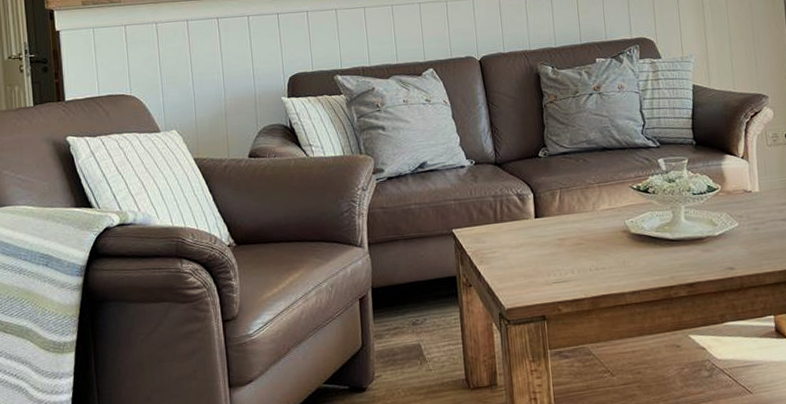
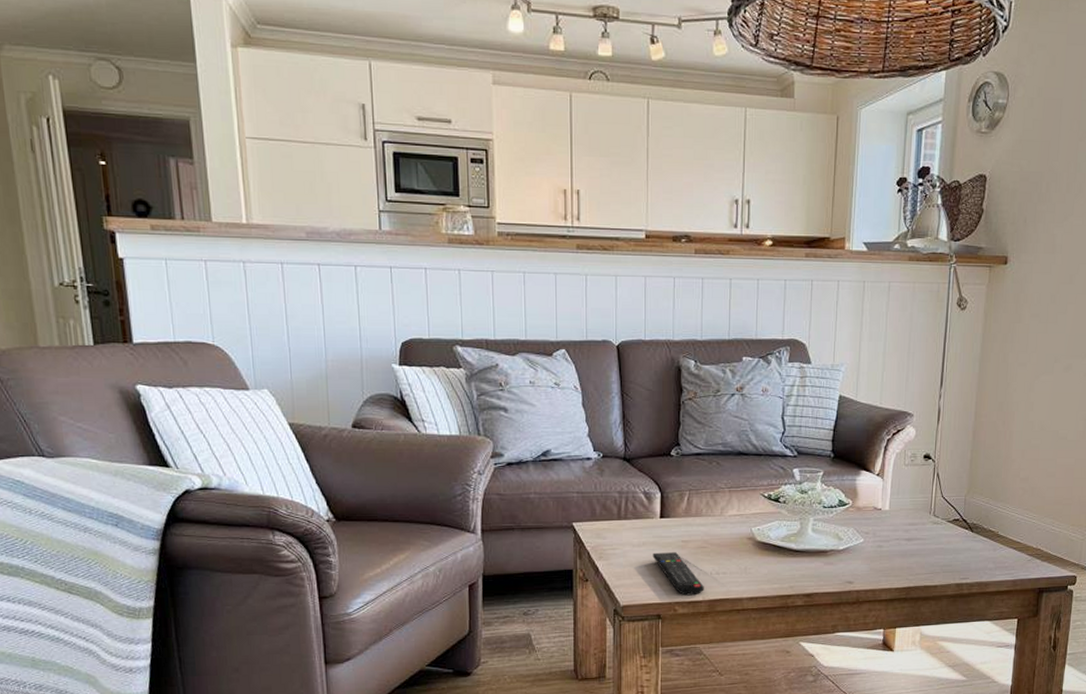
remote control: none [531,251,586,295] -> present [652,552,704,596]

